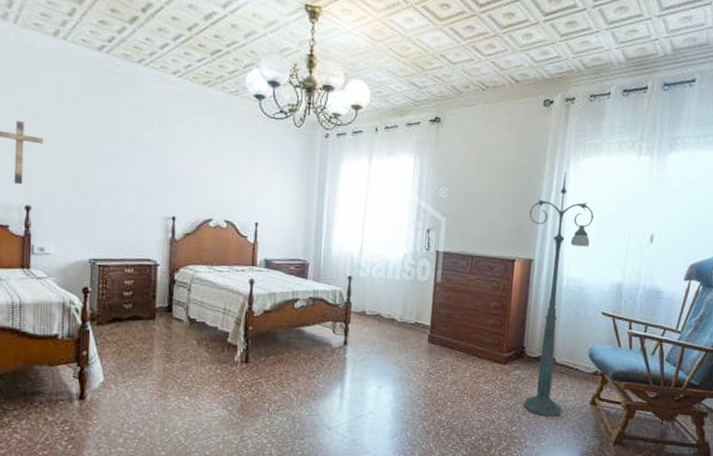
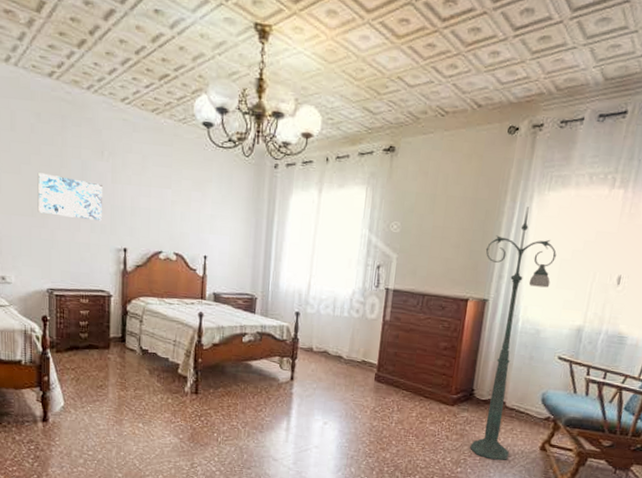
wall art: none [82,143,151,190] -> present [37,173,102,221]

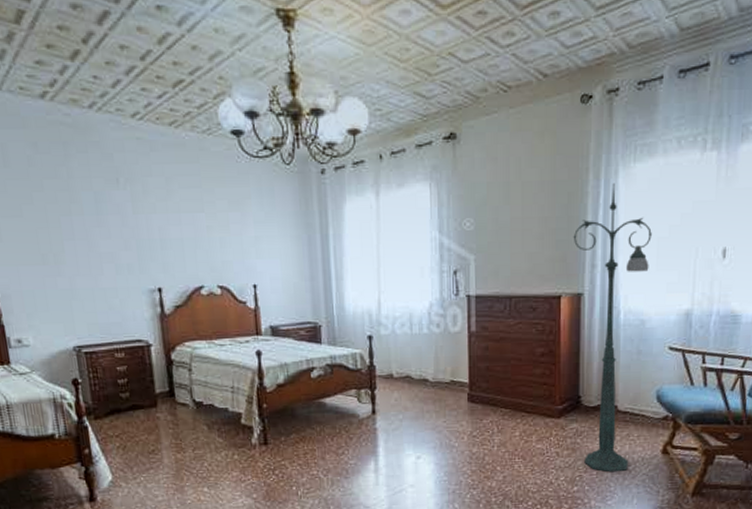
wall art: present [37,173,102,221] -> none [43,212,128,261]

